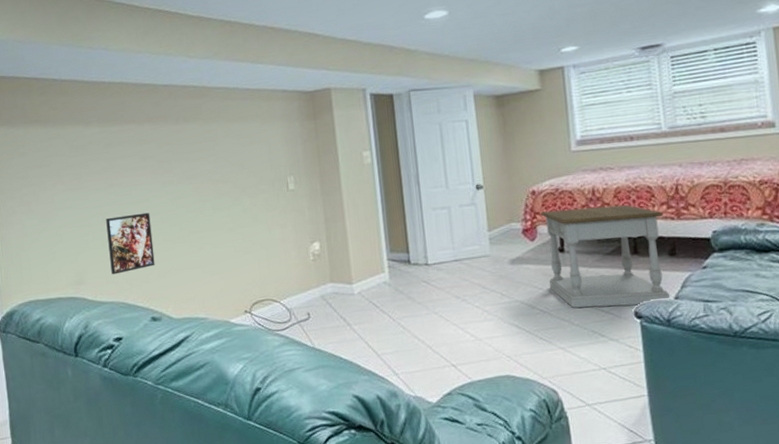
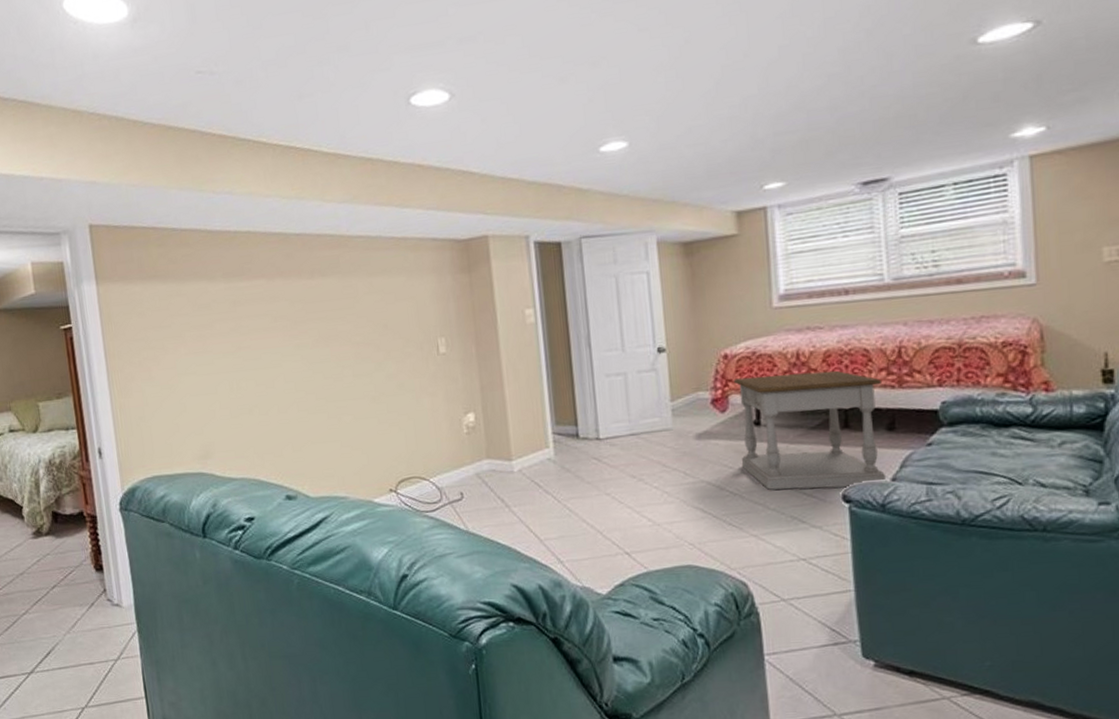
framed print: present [106,212,155,275] -> none [234,379,289,448]

